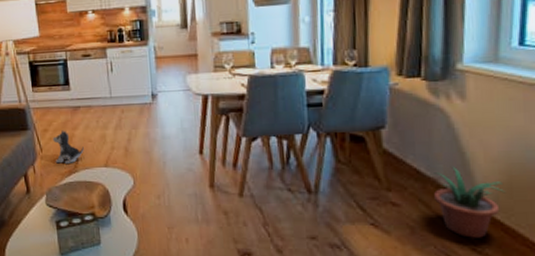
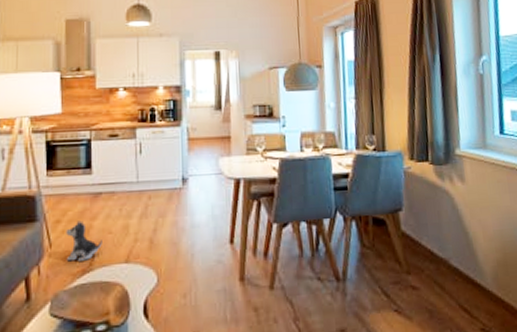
potted plant: present [433,166,506,238] -> none [444,246,503,318]

